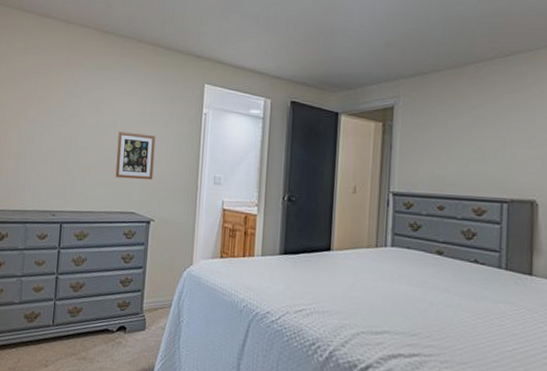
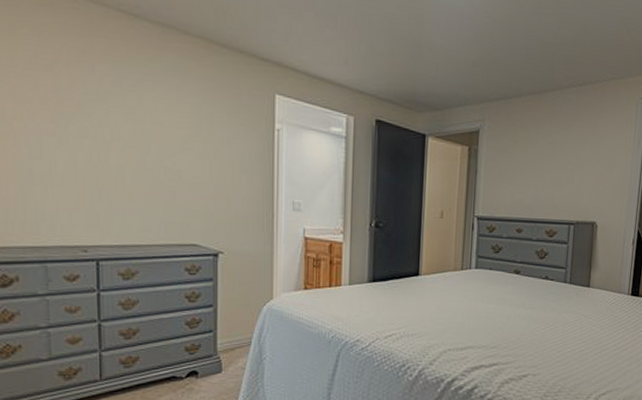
picture frame: present [115,132,156,180] -> none [167,148,218,207]

